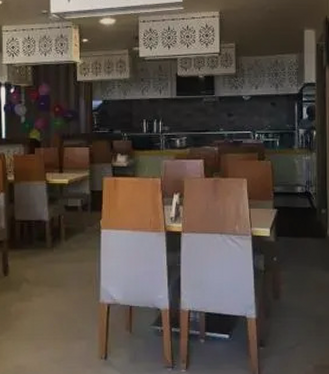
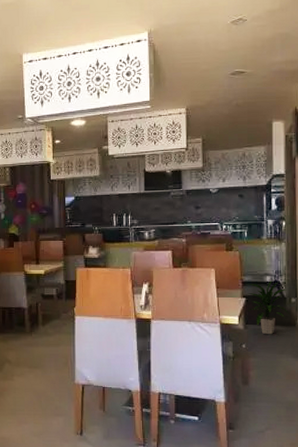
indoor plant: none [278,190,320,247] -> present [247,279,289,335]

